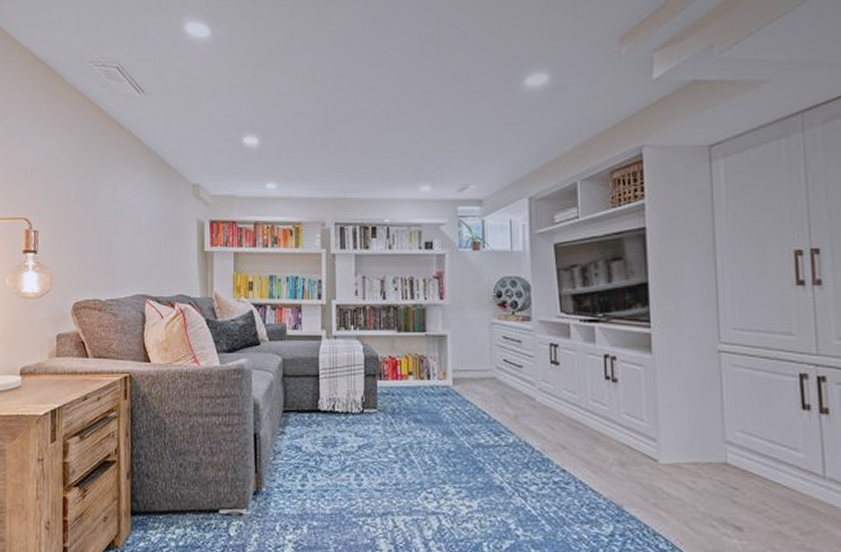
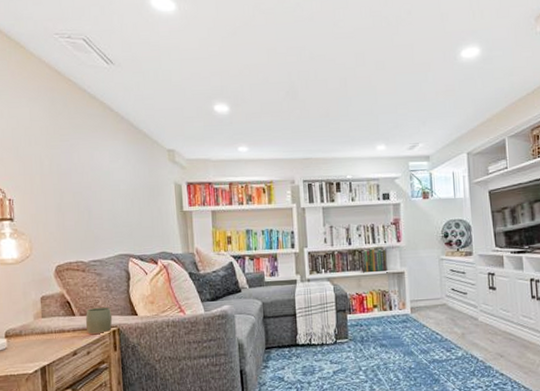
mug: none [98,351,125,380] -> present [85,307,113,335]

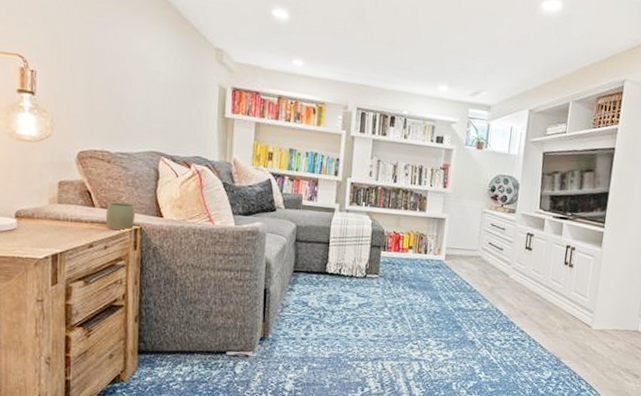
books: present [361,248,387,273] -> none [404,189,431,216]

